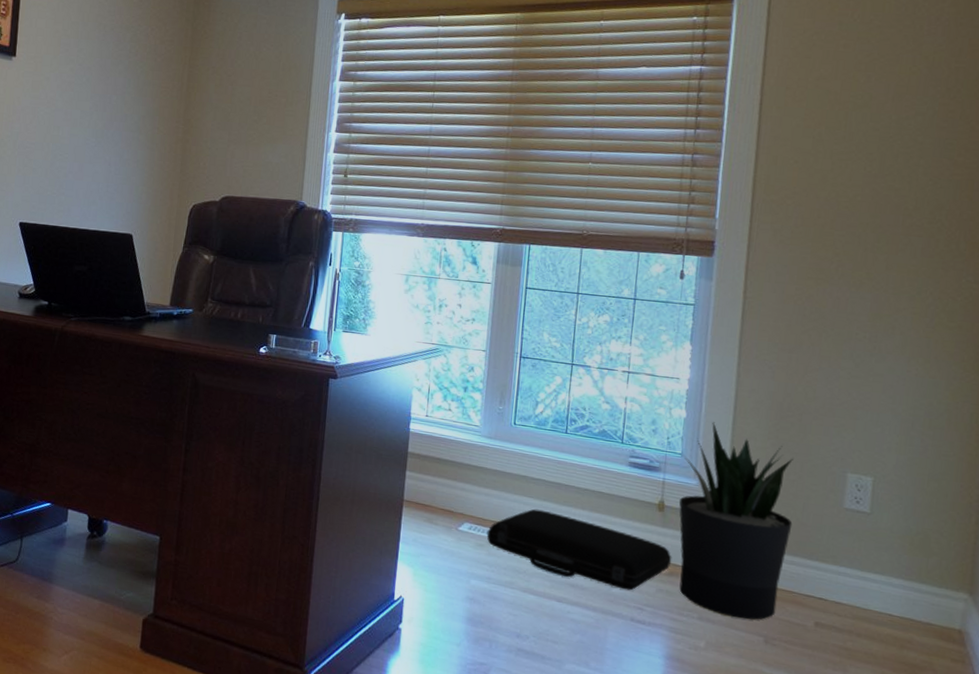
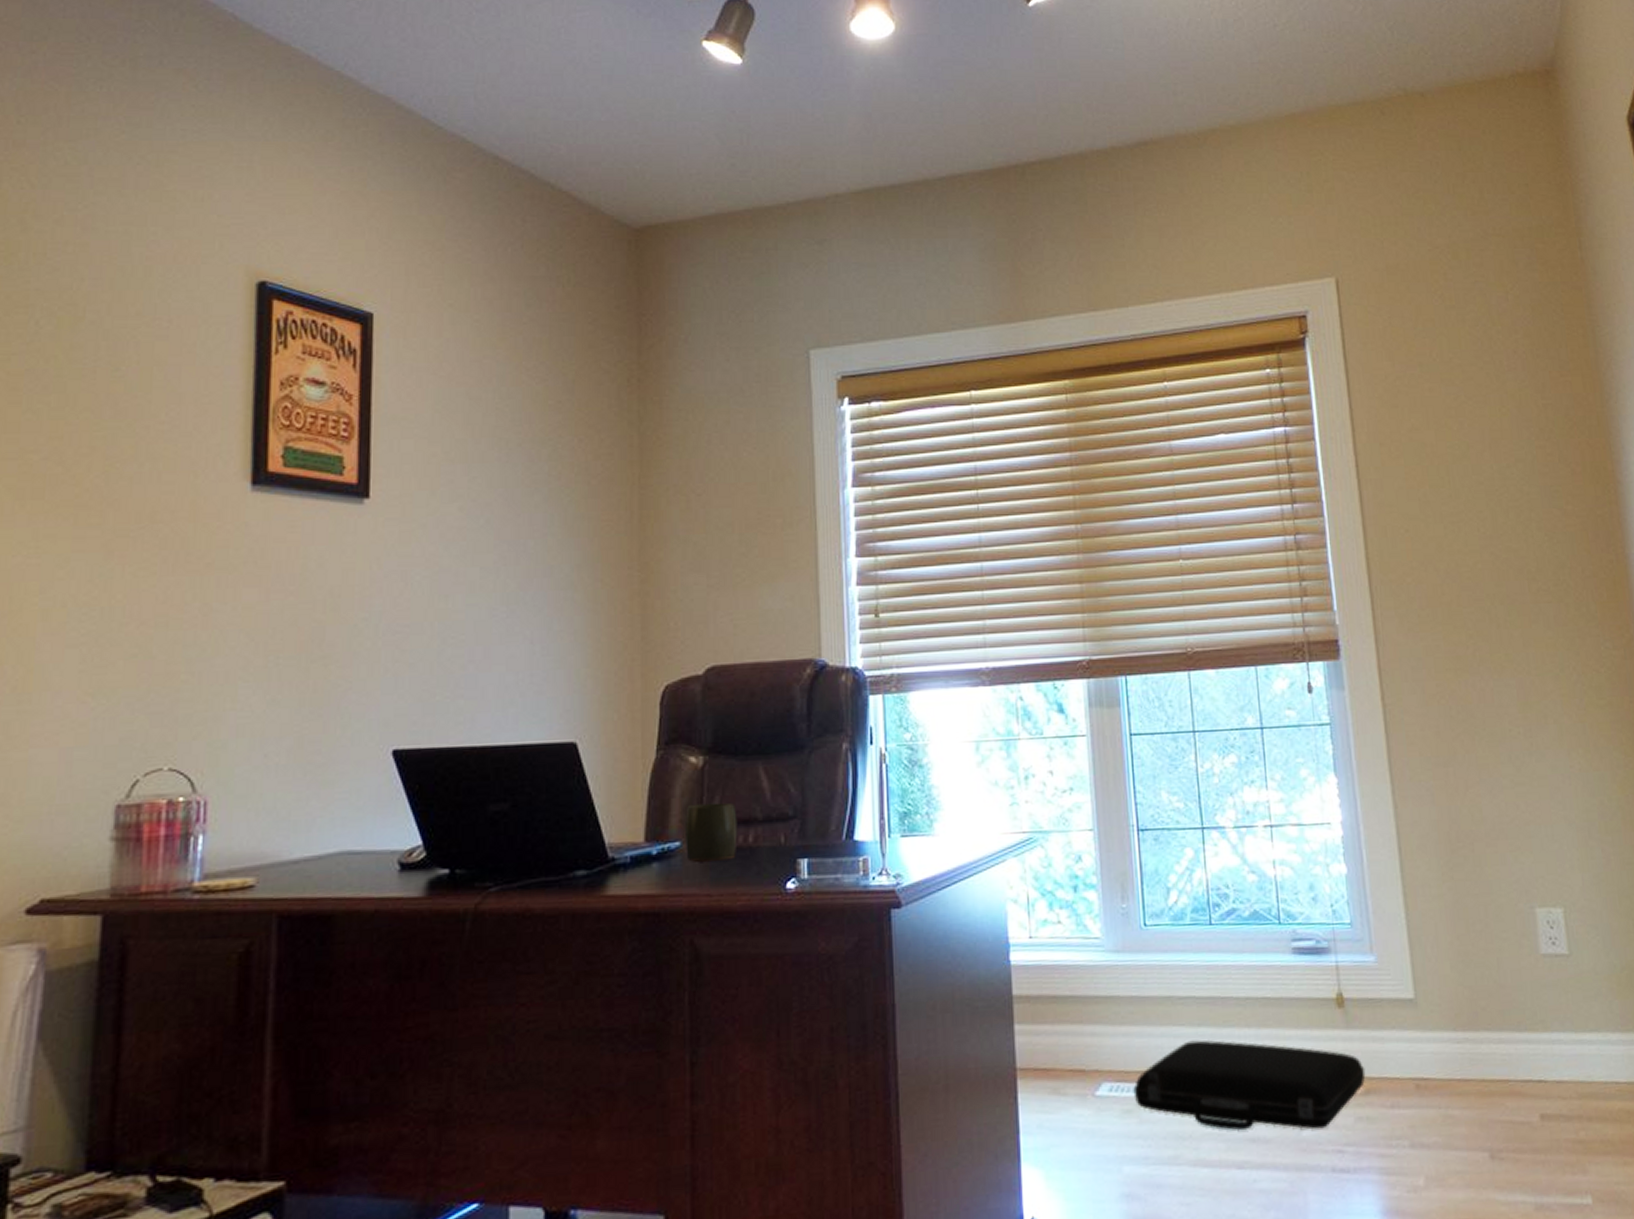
mug: none [195,286,232,327] -> present [684,802,738,863]
planter: present [678,422,794,620] -> none [1354,873,1495,1133]

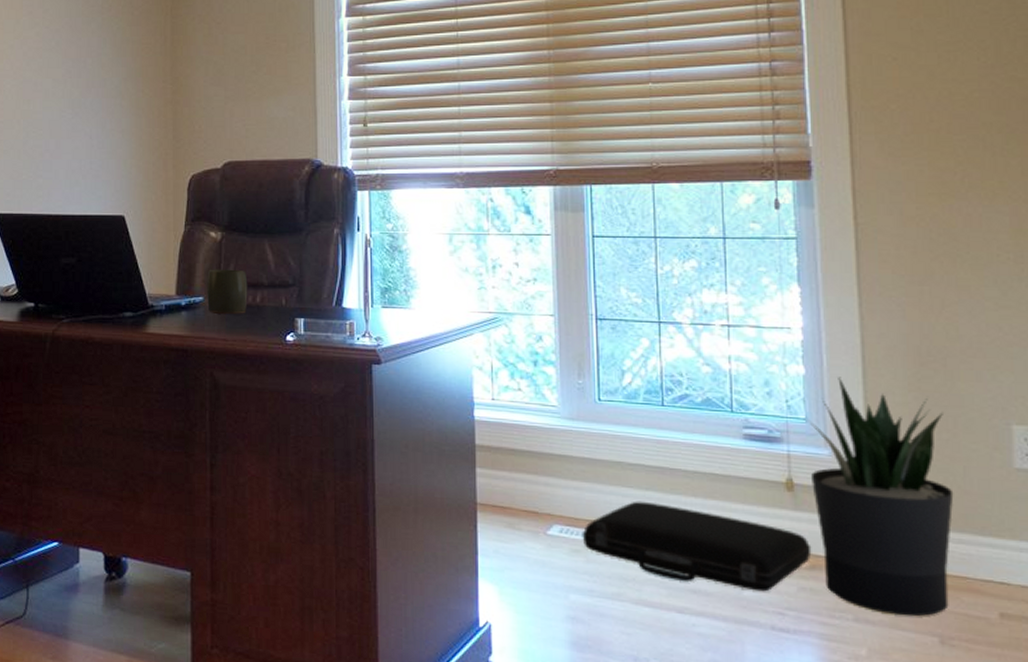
planter: none [1354,873,1495,1133] -> present [809,377,954,616]

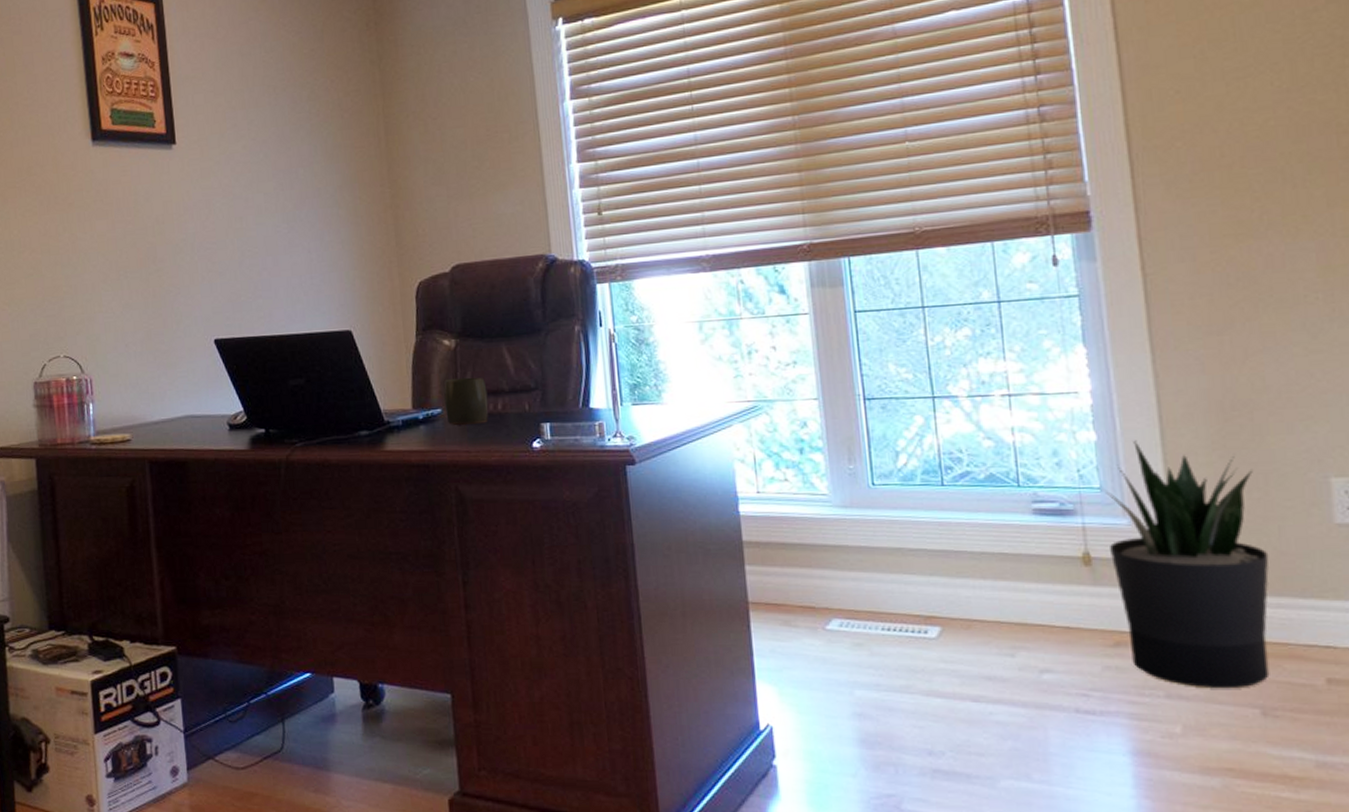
briefcase: present [582,501,812,592] -> none [863,587,1115,674]

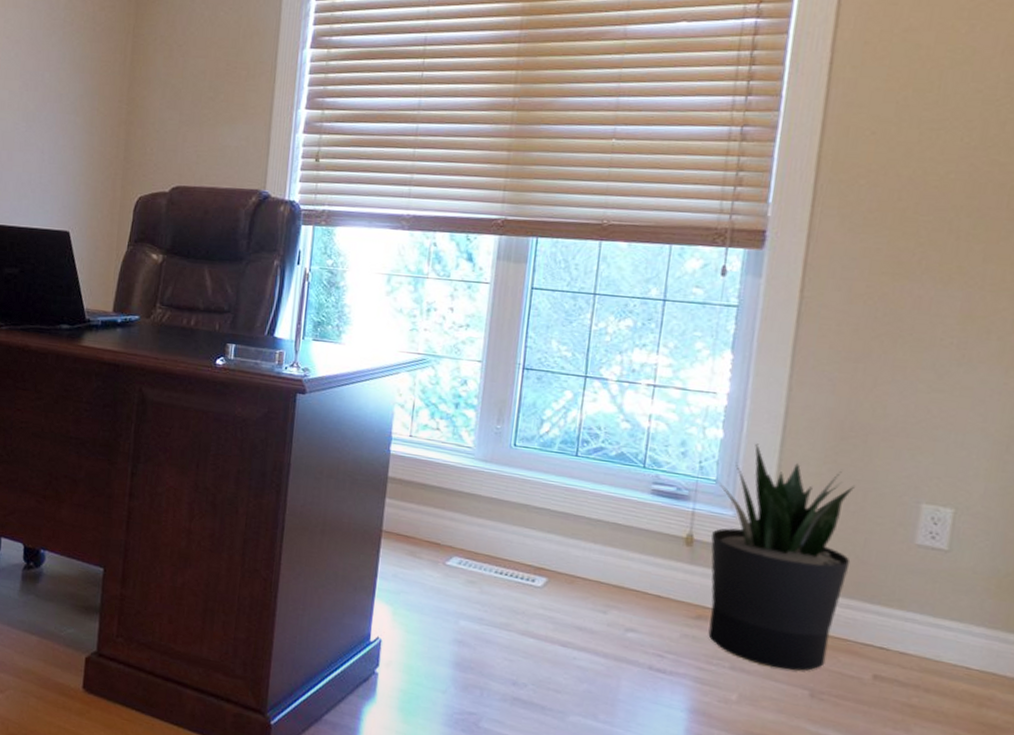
mug: present [443,377,489,426] -> none [142,289,184,336]

